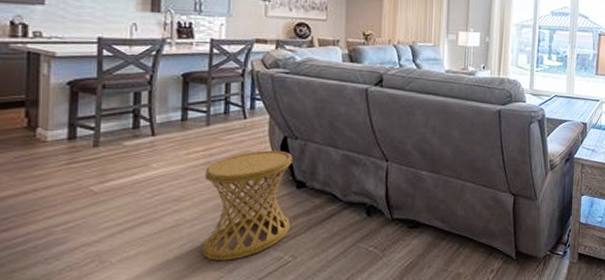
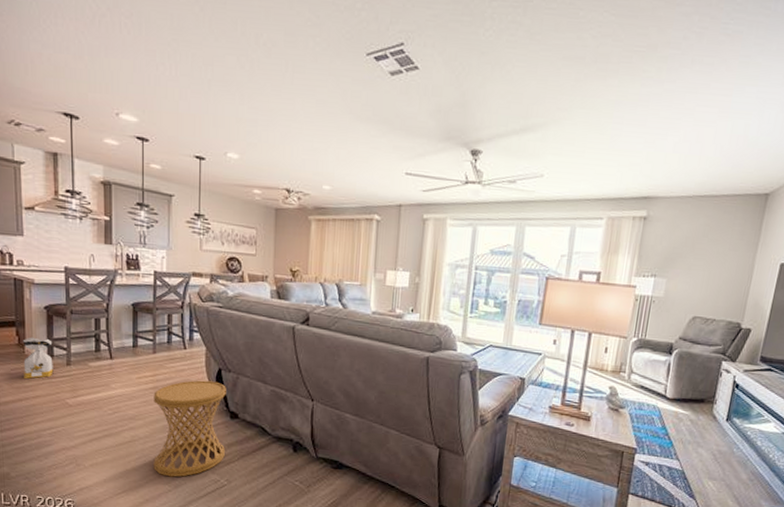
bag: none [32,117,76,166] -> present [22,337,54,379]

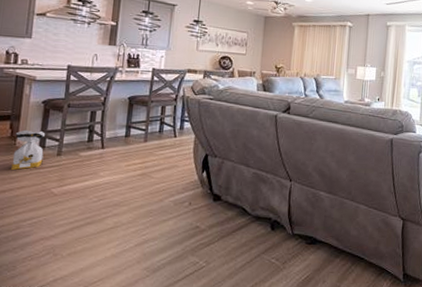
side table: present [154,380,226,477] -> none [133,165,211,262]

